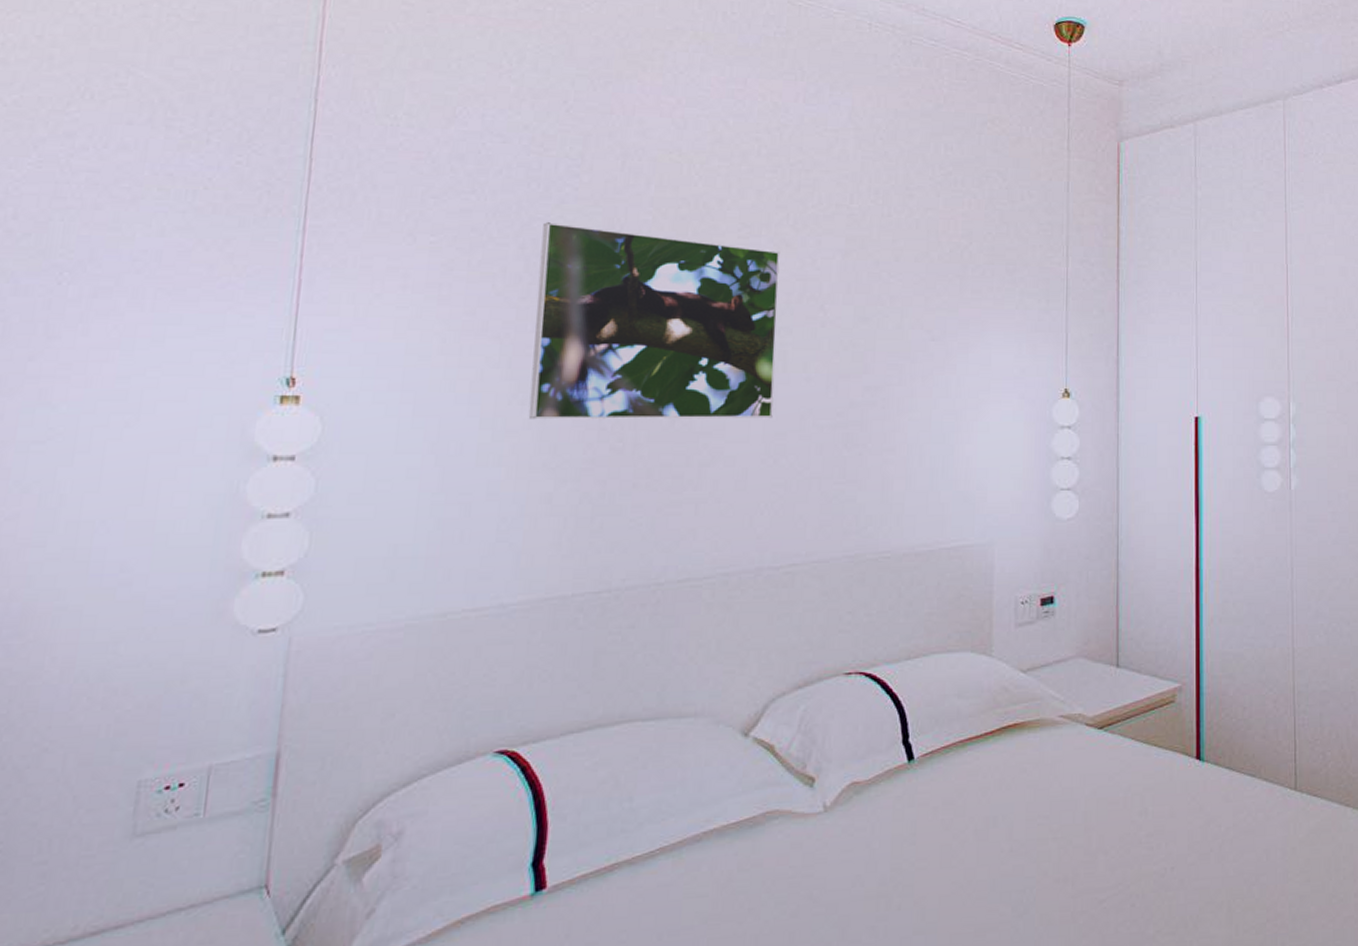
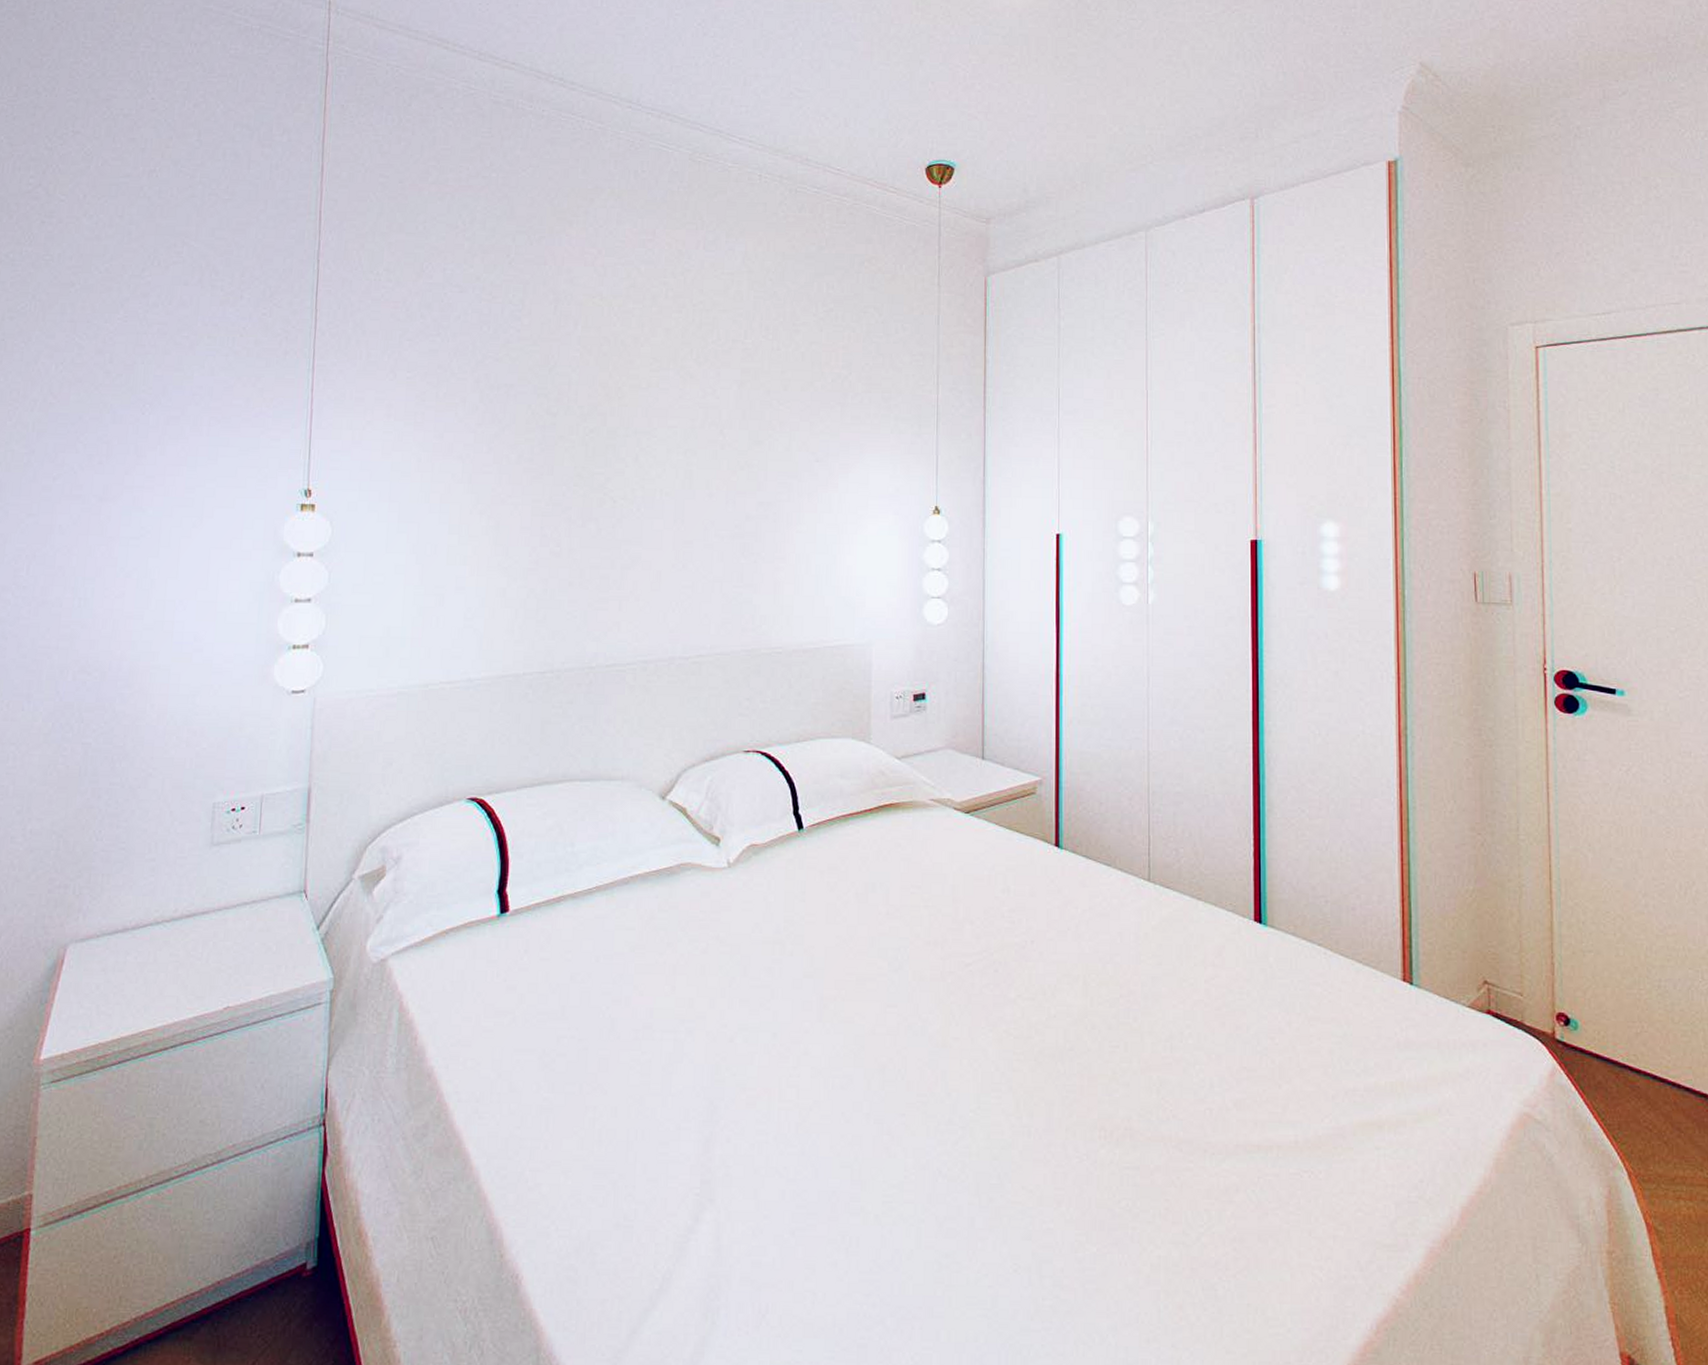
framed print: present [528,222,780,420] -> none [486,360,686,529]

